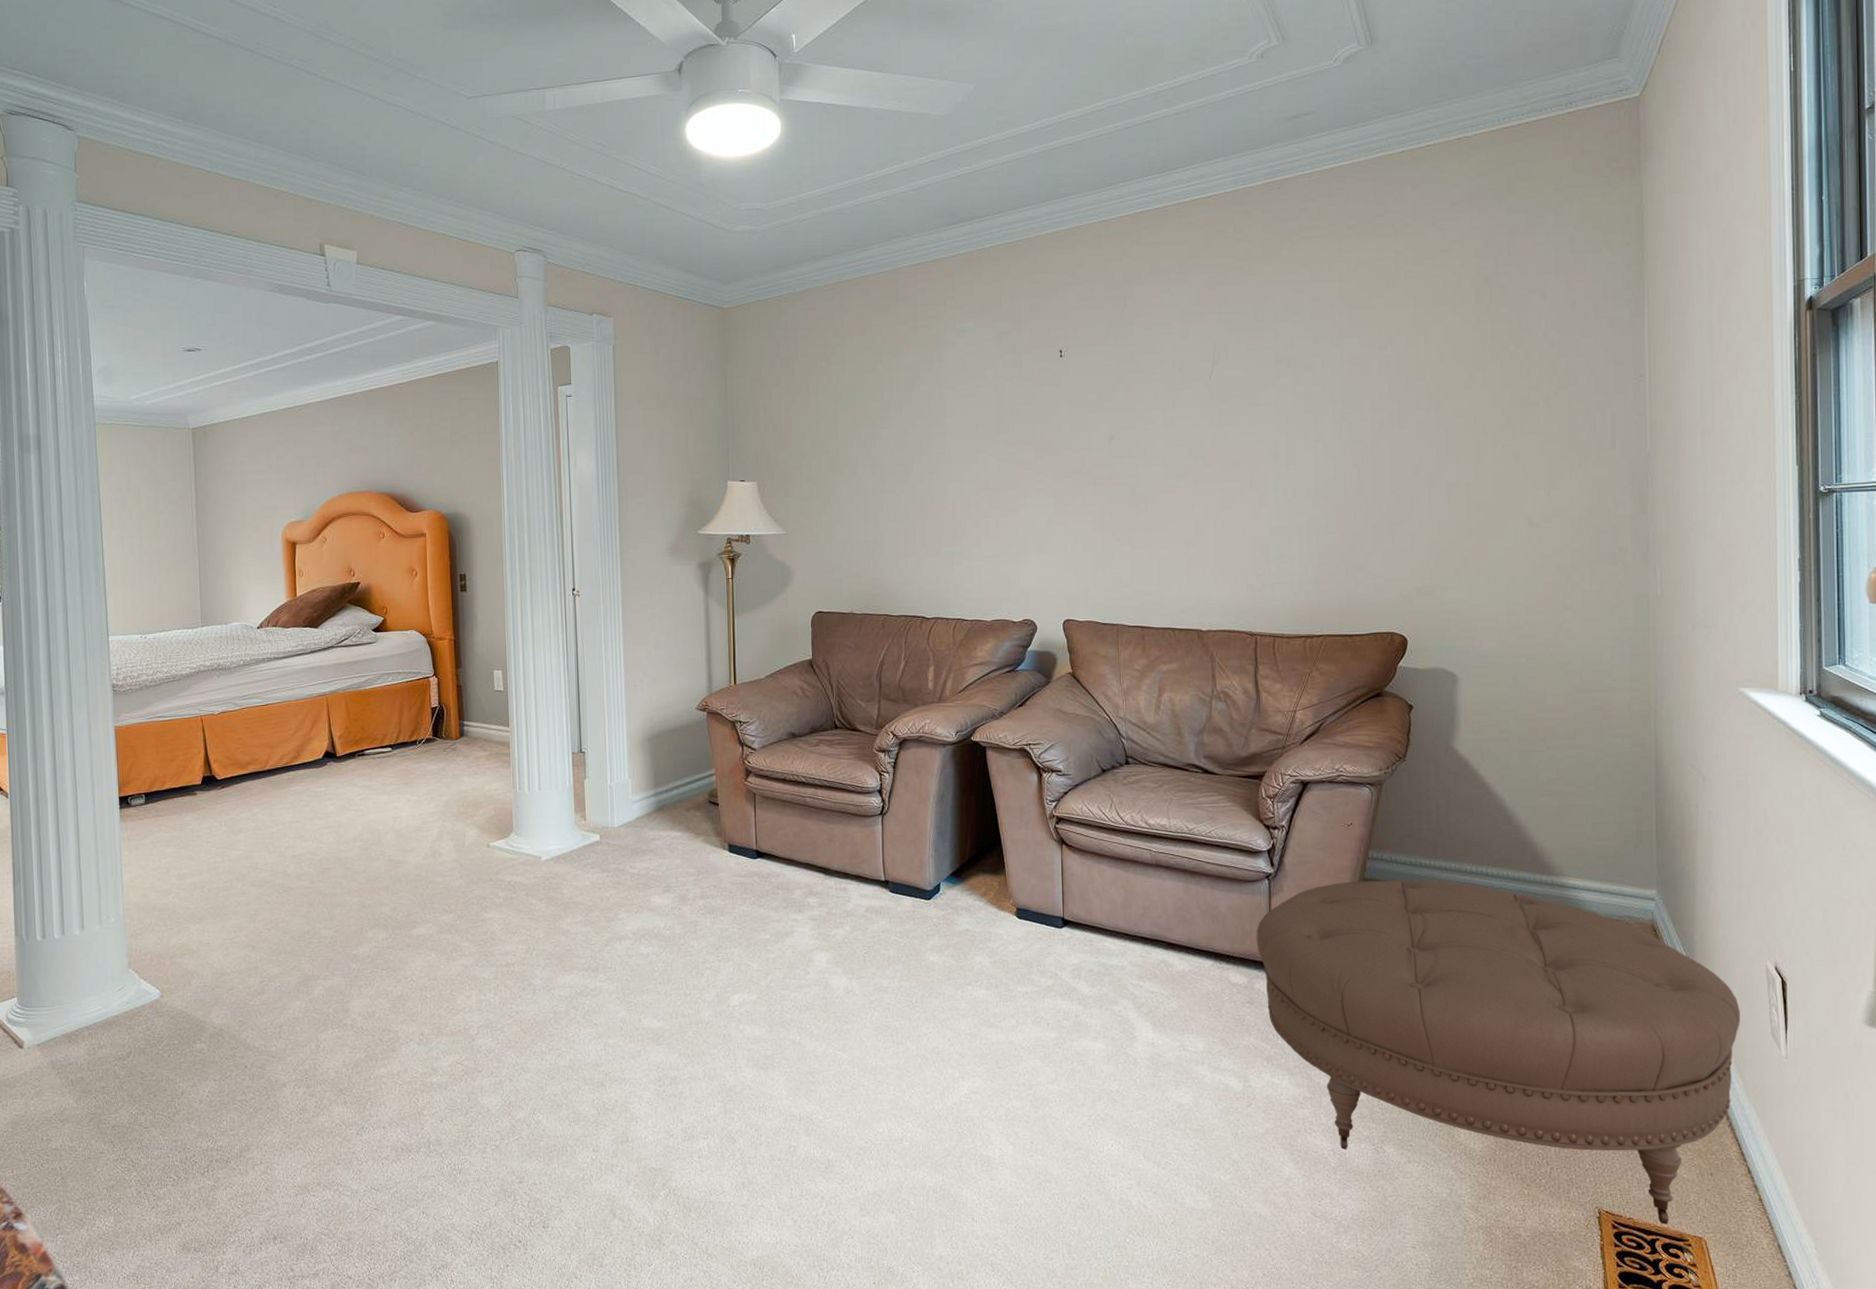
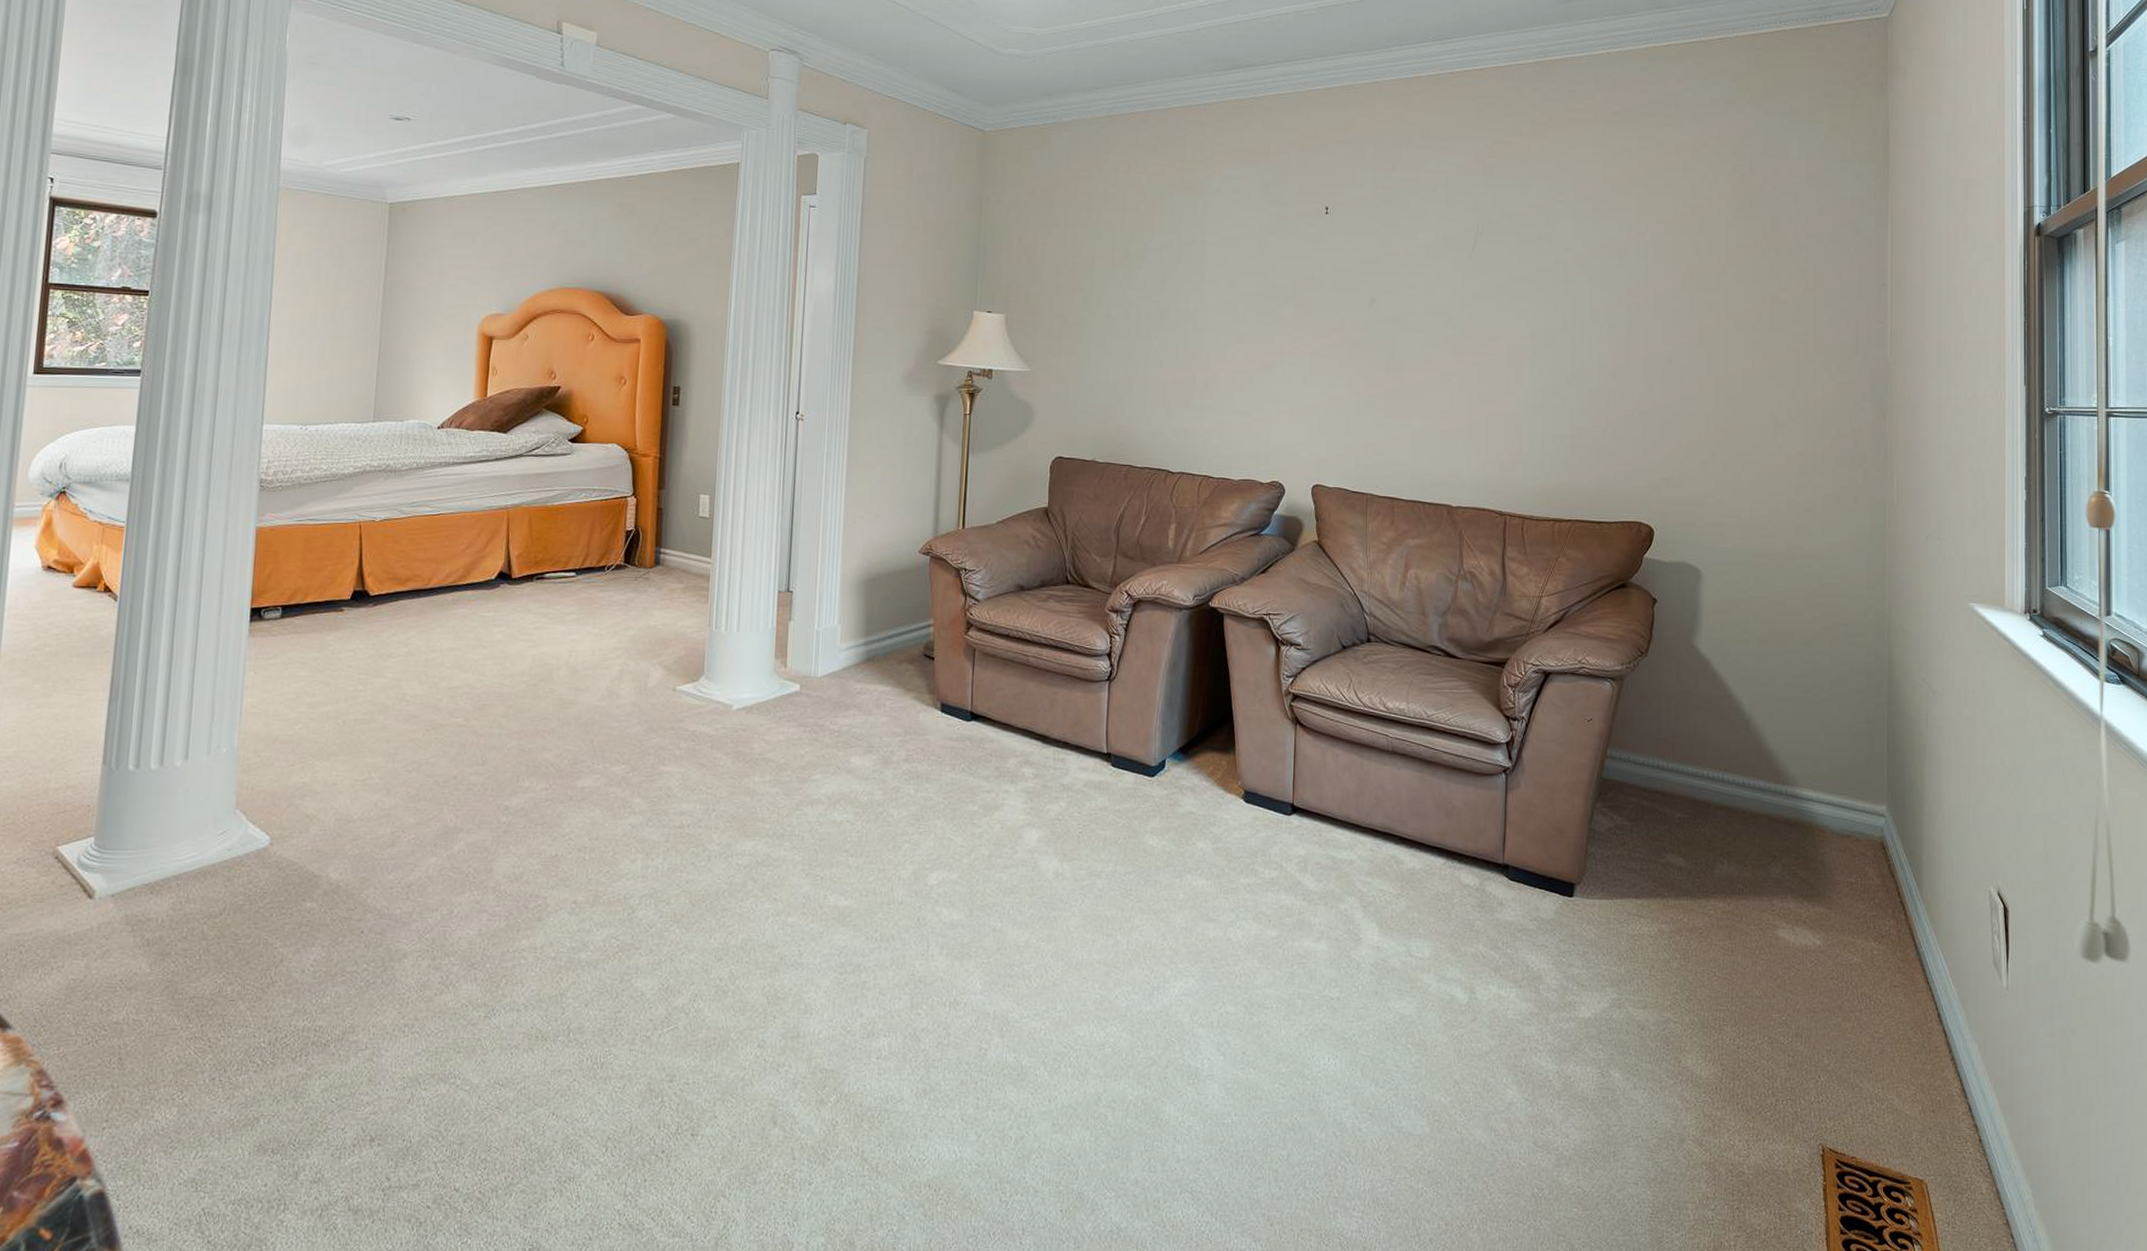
ottoman: present [1256,880,1740,1224] -> none [1490,780,1964,1165]

